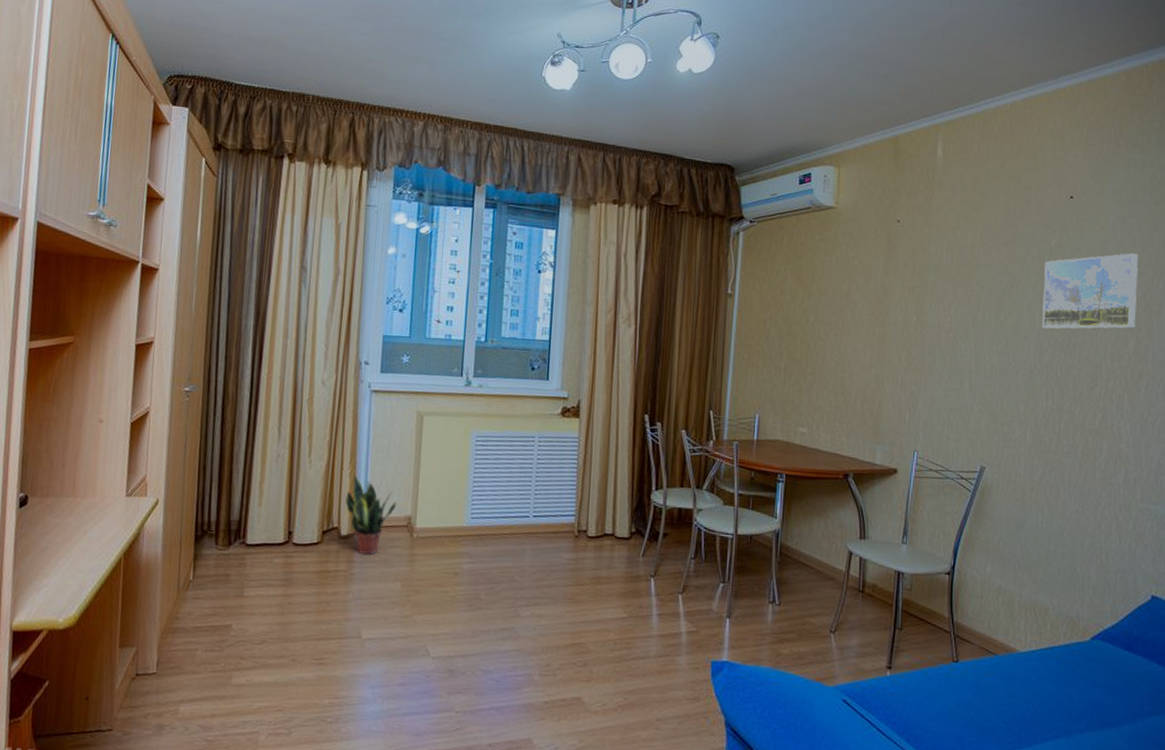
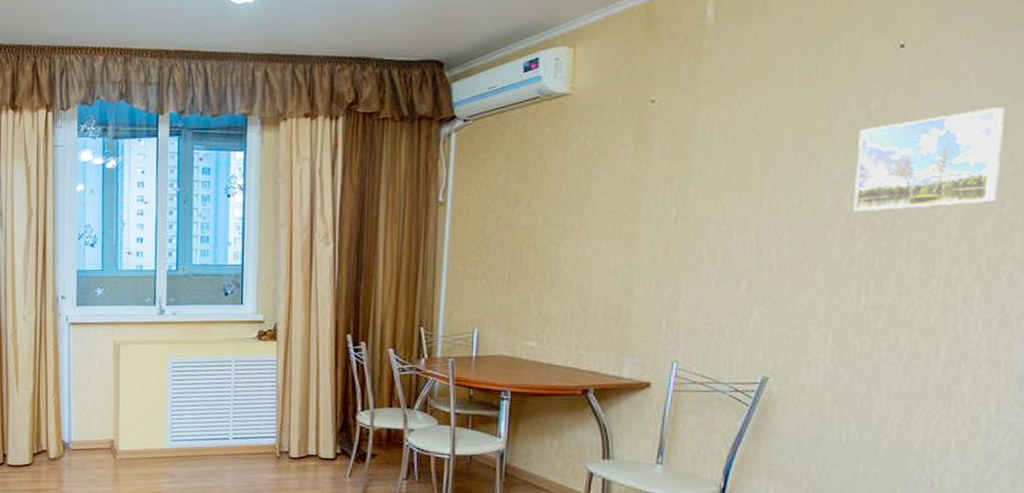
potted plant: present [345,475,396,556] -> none [52,402,99,476]

